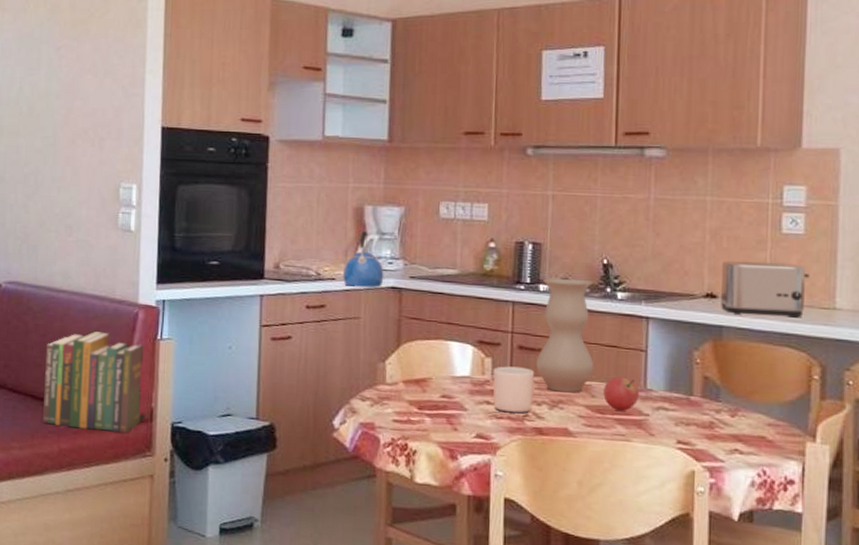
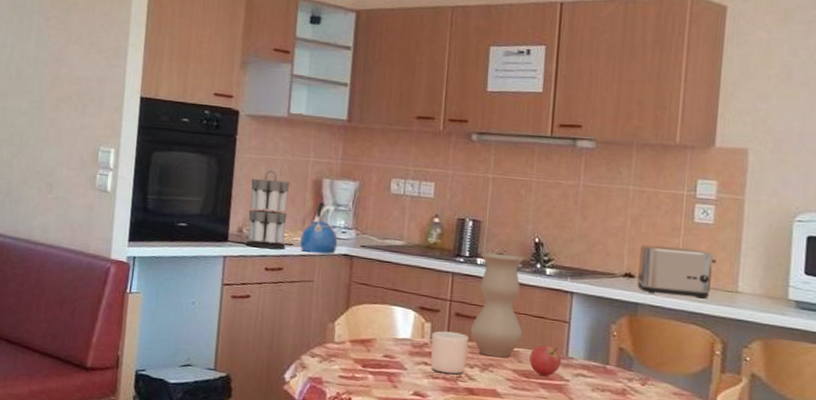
books: present [43,330,146,433] -> none [16,282,114,378]
spice rack: none [283,199,329,286] -> present [245,170,290,250]

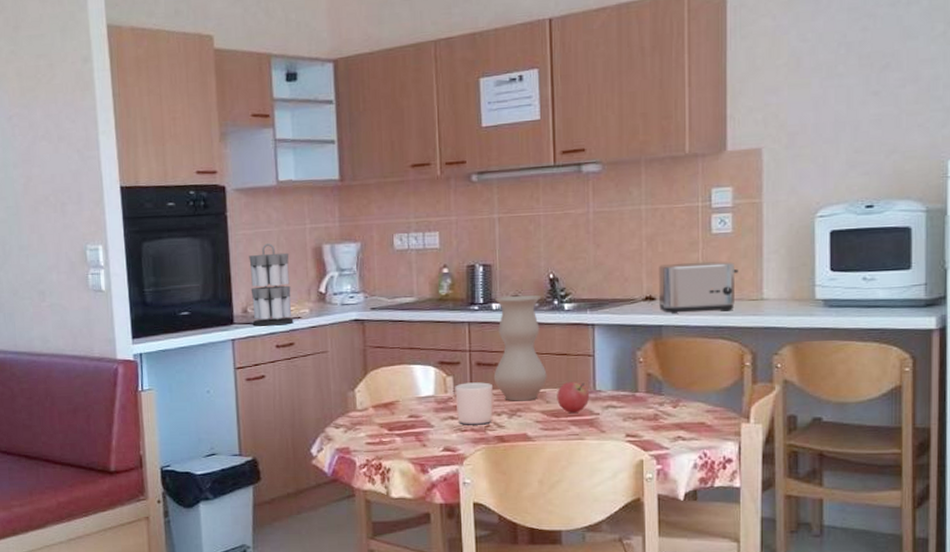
kettle: present [300,202,338,255] -> none [308,269,347,324]

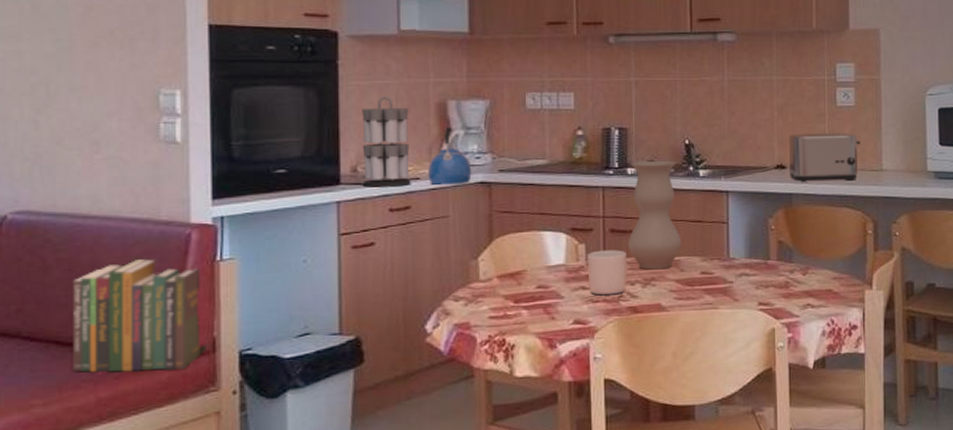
books: none [34,388,136,482] -> present [73,258,207,373]
kettle: none [308,269,347,324] -> present [428,127,472,186]
fruit: present [557,382,590,413] -> none [691,249,724,281]

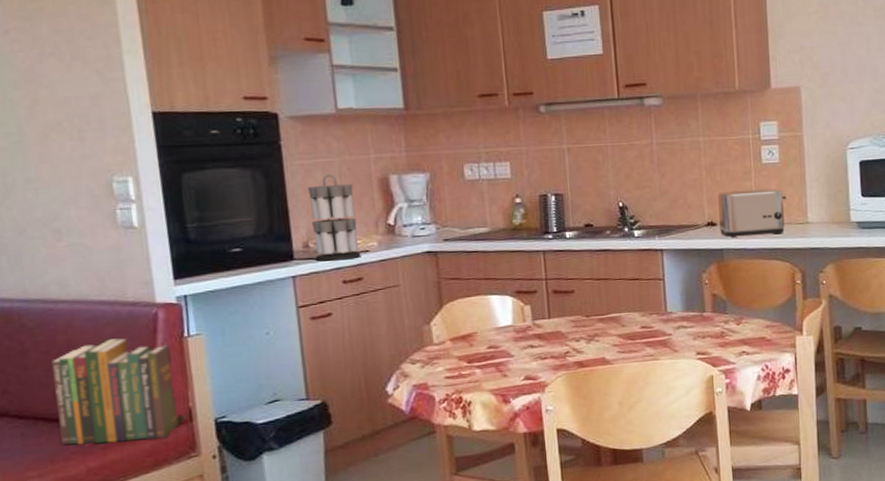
kettle: present [428,127,472,186] -> none [376,201,419,257]
mug: present [587,250,626,296] -> none [533,309,572,353]
vase: present [627,160,682,270] -> none [567,223,622,327]

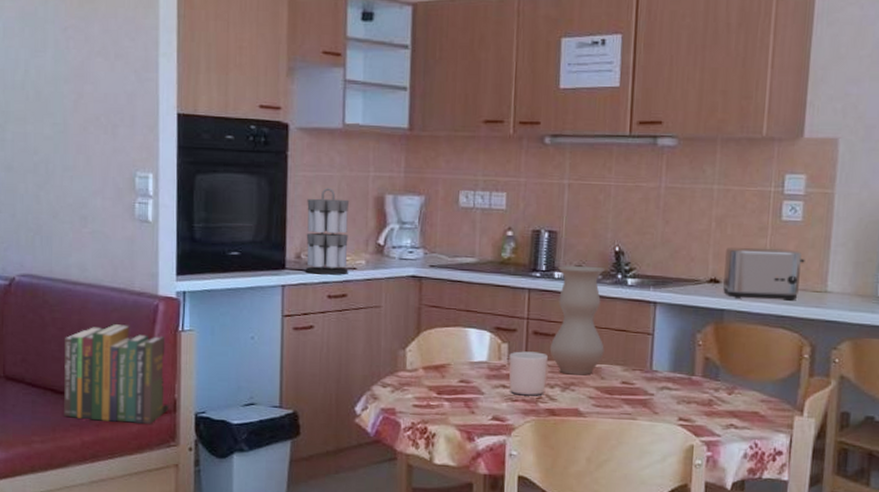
mug: none [533,309,572,353] -> present [508,351,548,396]
vase: none [567,223,622,327] -> present [549,265,605,376]

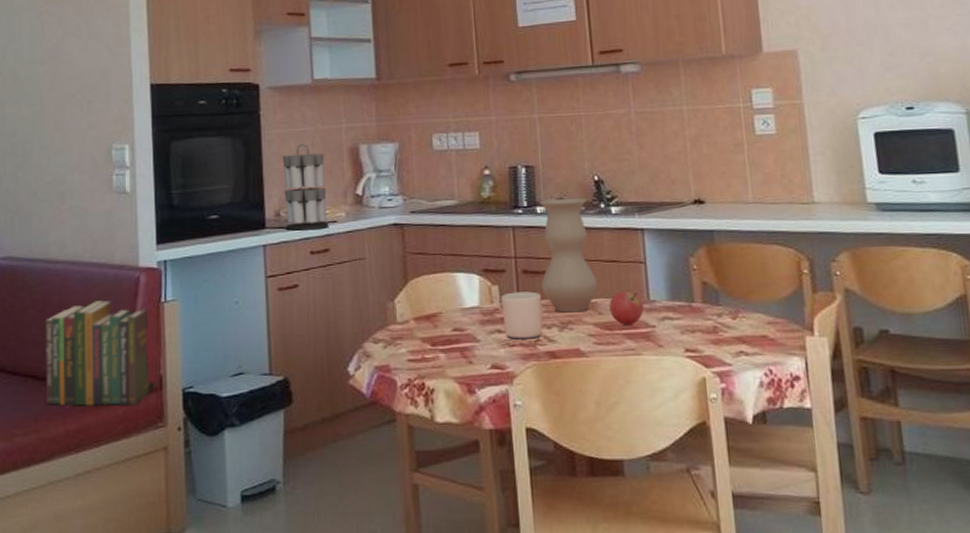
fruit: none [612,359,646,391] -> present [609,291,645,325]
toaster: present [722,246,805,301] -> none [704,162,787,218]

